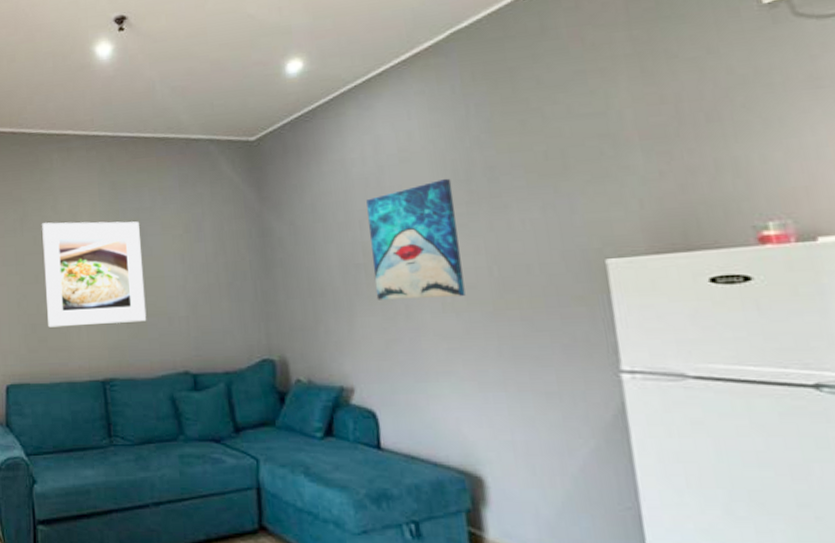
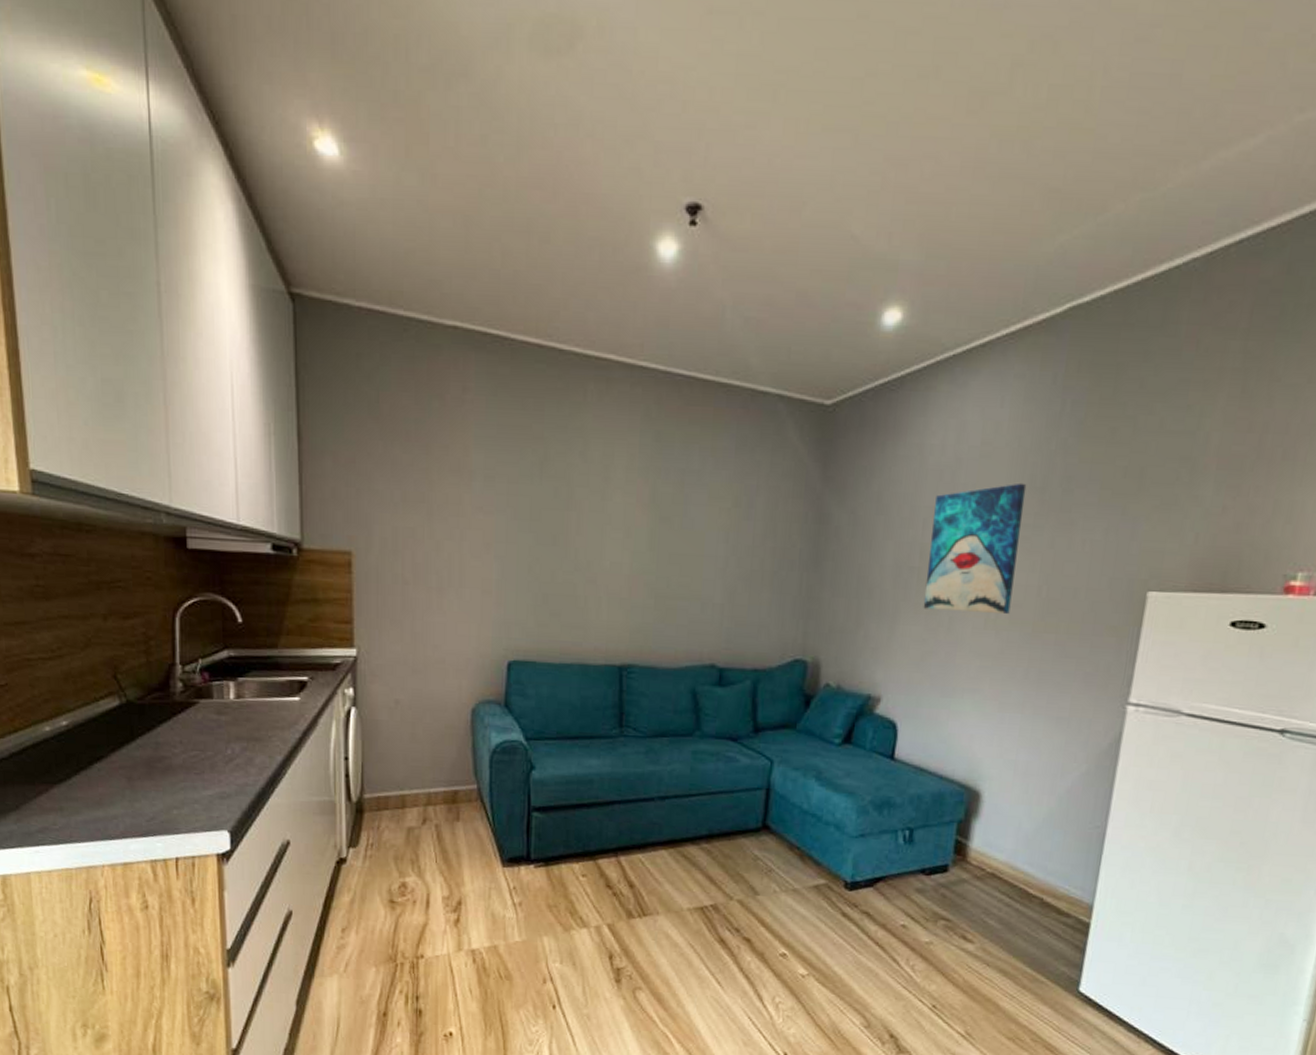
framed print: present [42,221,147,328] -> none [562,472,683,605]

